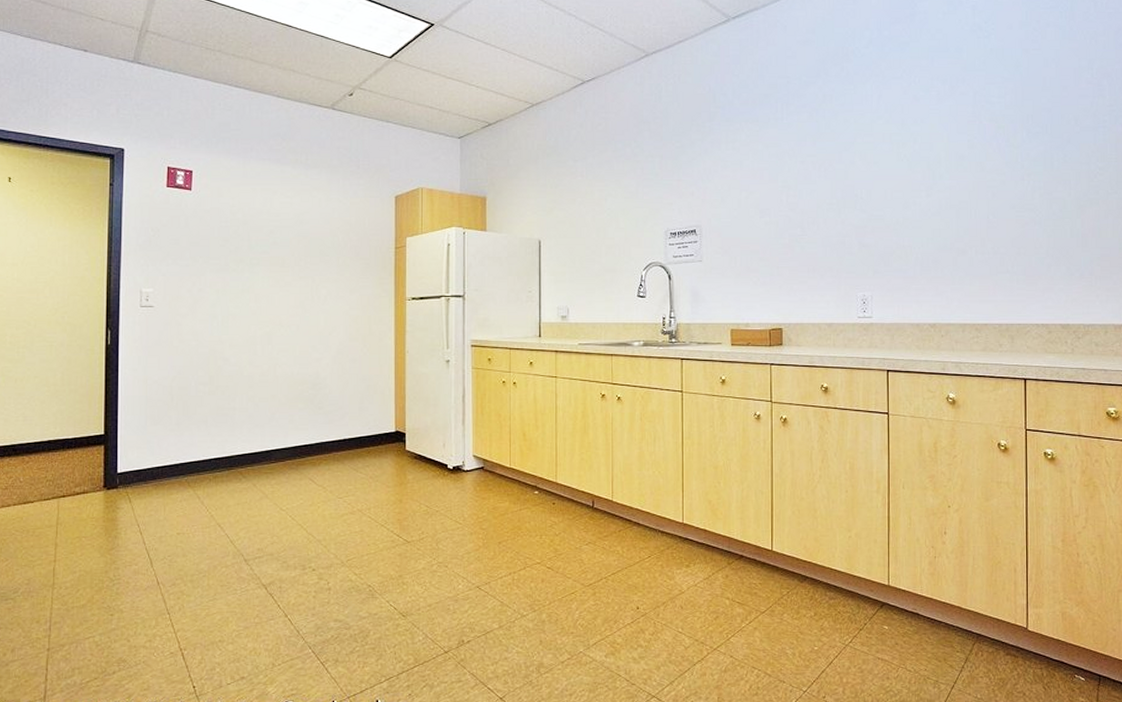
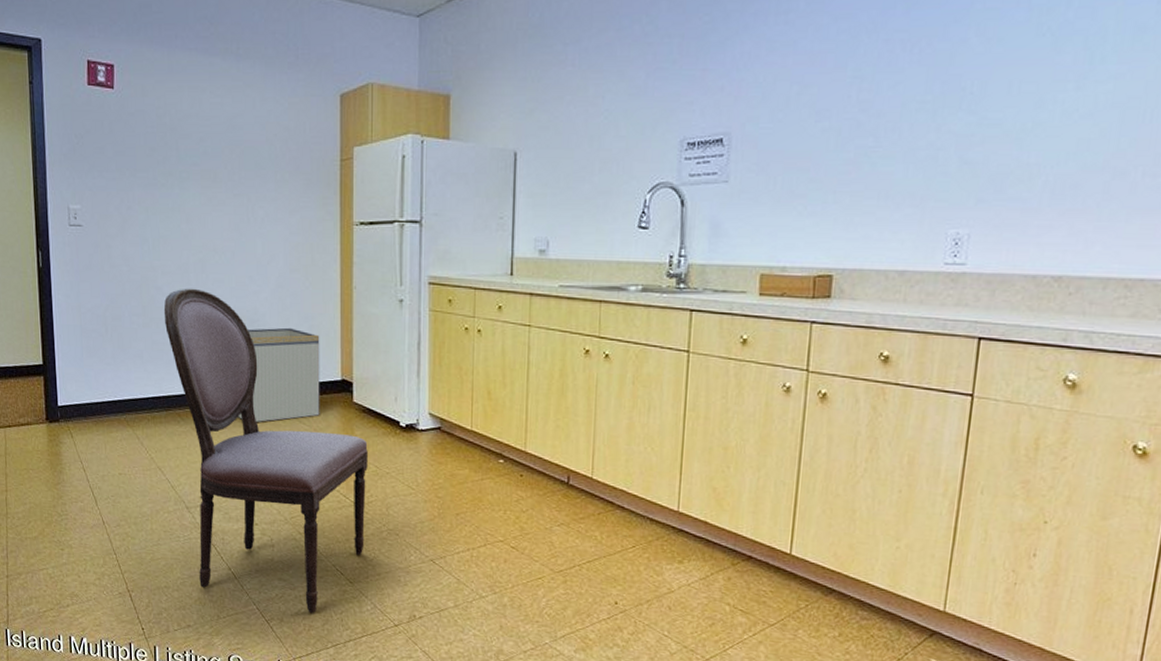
dining chair: none [230,358,419,651] -> present [163,288,368,614]
storage bin: none [298,388,376,474] -> present [238,327,320,422]

